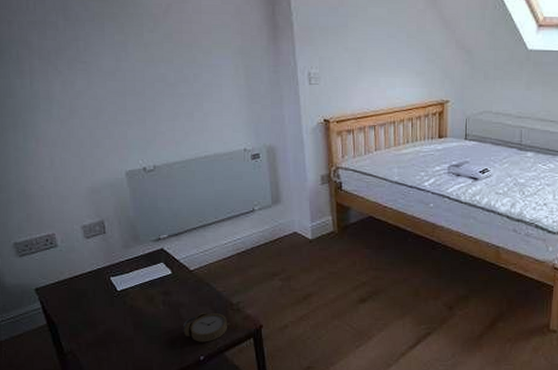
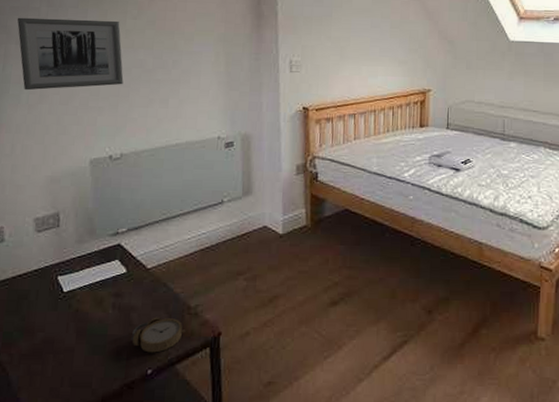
wall art: none [36,32,148,106] -> present [17,17,124,91]

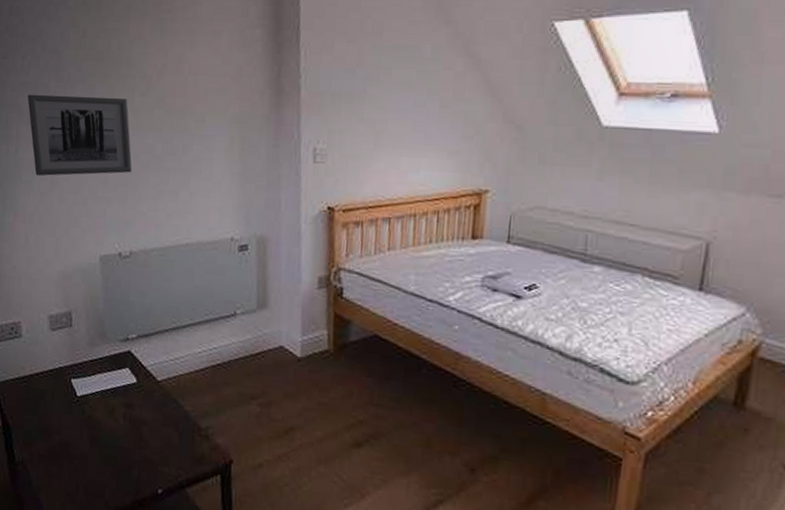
alarm clock: present [130,317,186,353] -> none [141,434,196,473]

